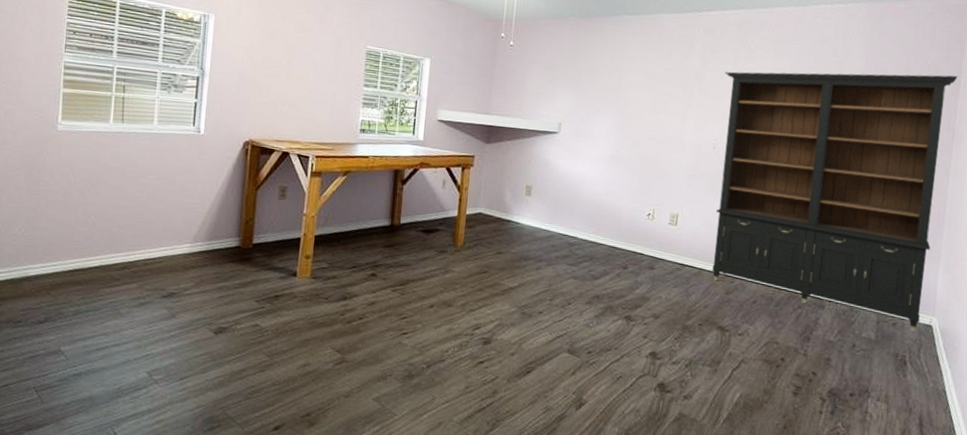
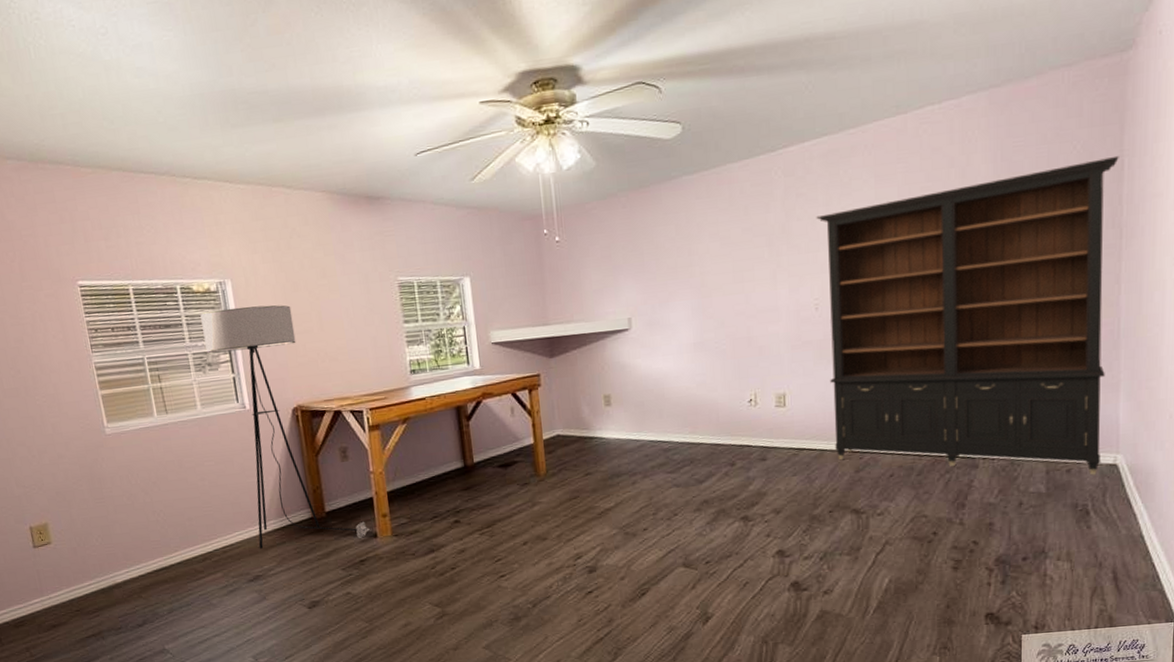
floor lamp: none [176,38,291,275] -> present [200,305,370,549]

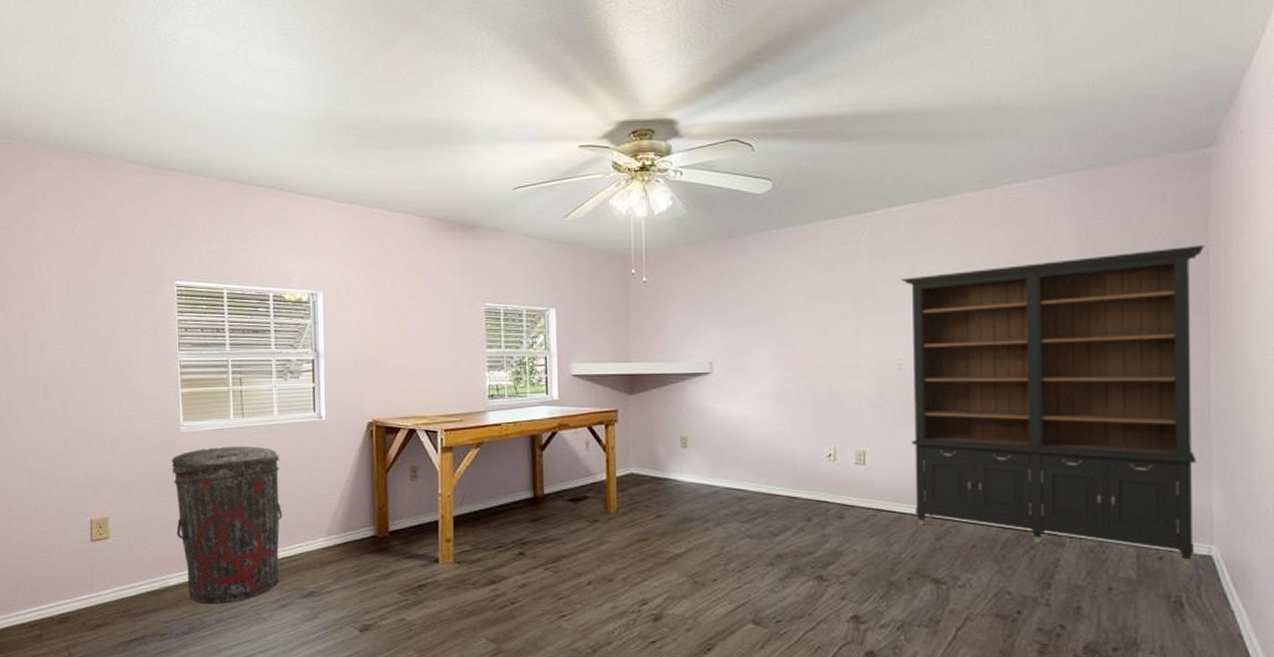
trash can: none [101,441,224,597] -> present [171,446,283,604]
floor lamp: present [200,305,370,549] -> none [289,319,432,564]

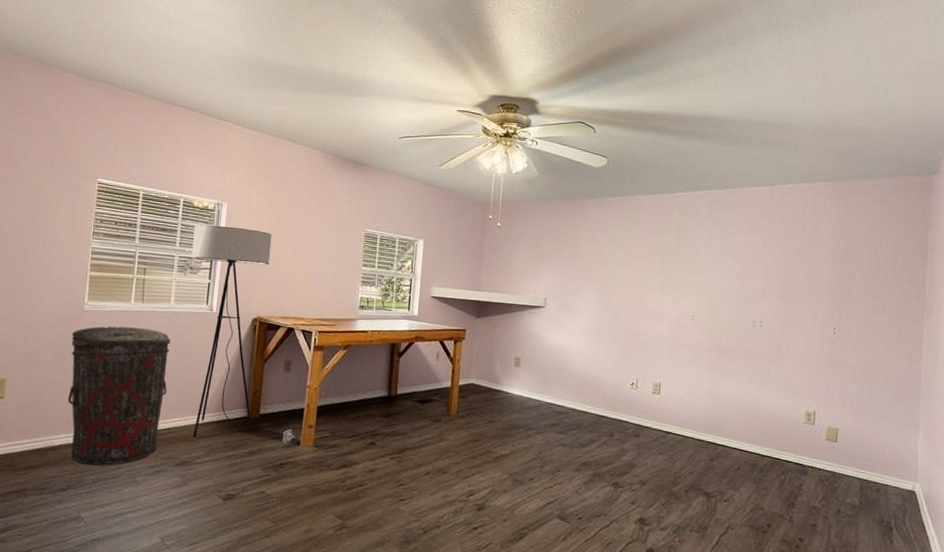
floor lamp: none [289,319,432,564] -> present [191,225,295,443]
bookcase: present [901,244,1204,565] -> none [695,247,924,498]

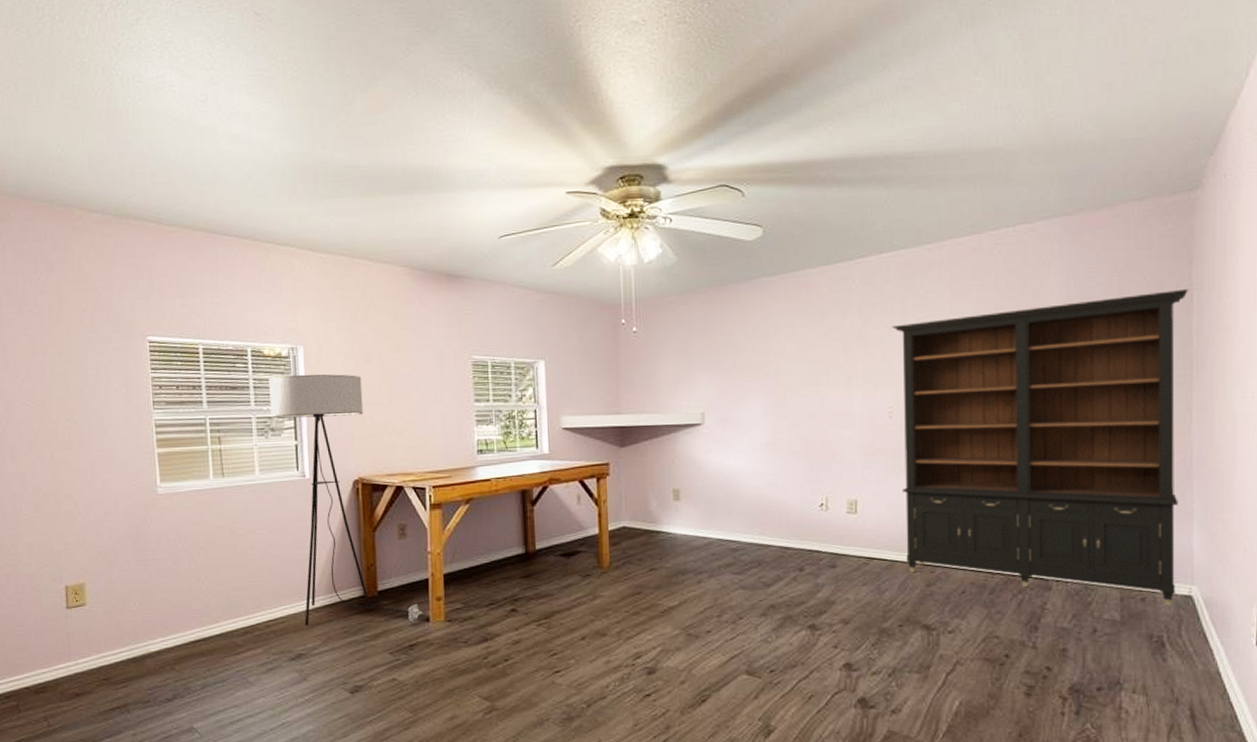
trash can: present [67,326,171,466] -> none [149,507,267,670]
bookcase: none [695,247,924,498] -> present [892,288,1188,606]

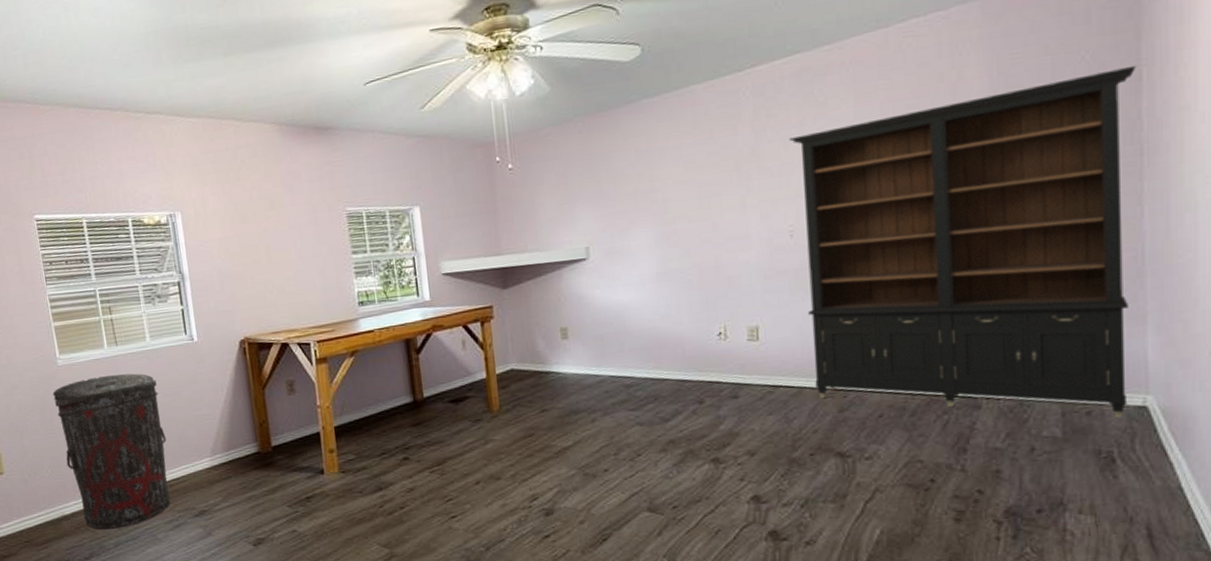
trash can: none [149,507,267,670] -> present [52,373,170,530]
floor lamp: present [269,374,422,626] -> none [151,236,316,483]

